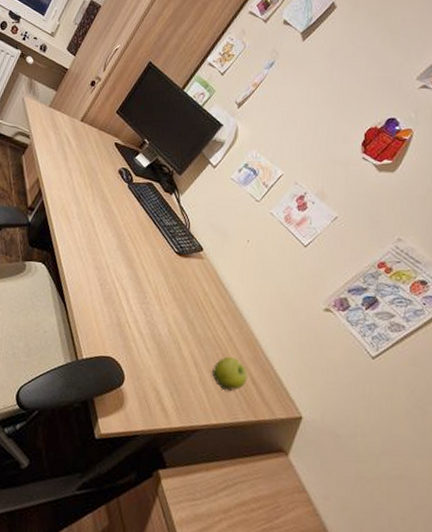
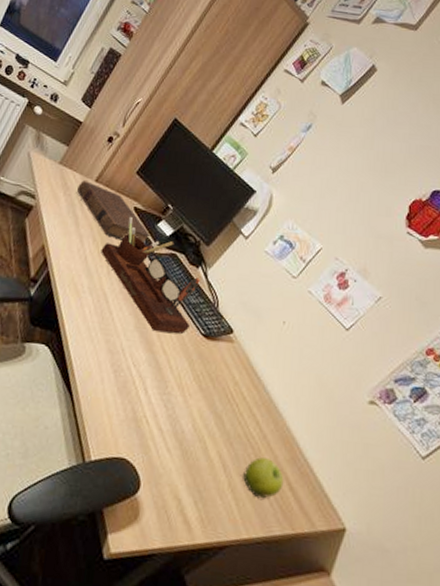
book: none [64,121,130,174] -> present [76,180,151,243]
desk organizer: none [87,151,173,252] -> present [101,216,200,334]

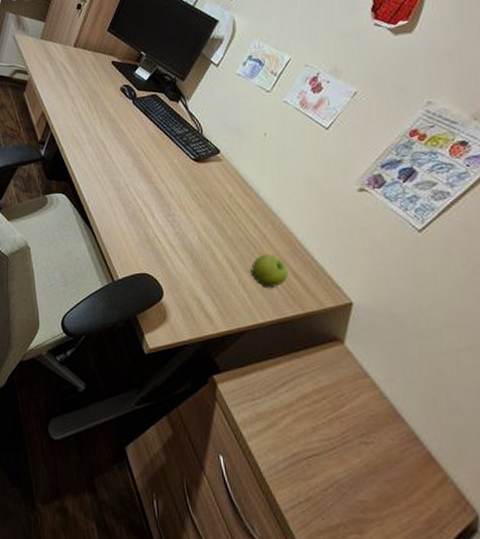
book: present [76,180,151,243] -> none [59,48,131,93]
desk organizer: present [101,216,200,334] -> none [91,70,182,164]

